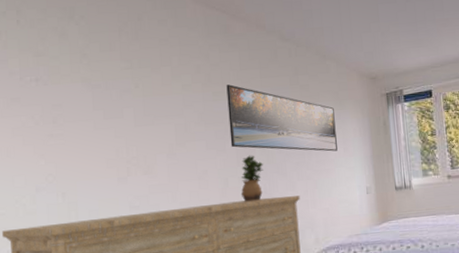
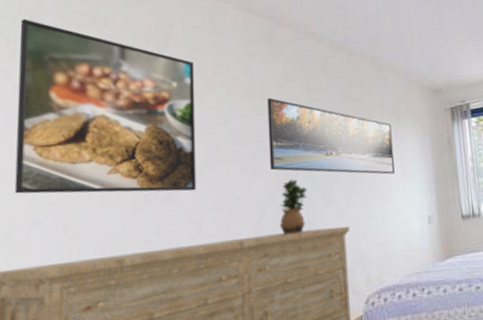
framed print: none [9,13,170,166] -> present [14,19,196,194]

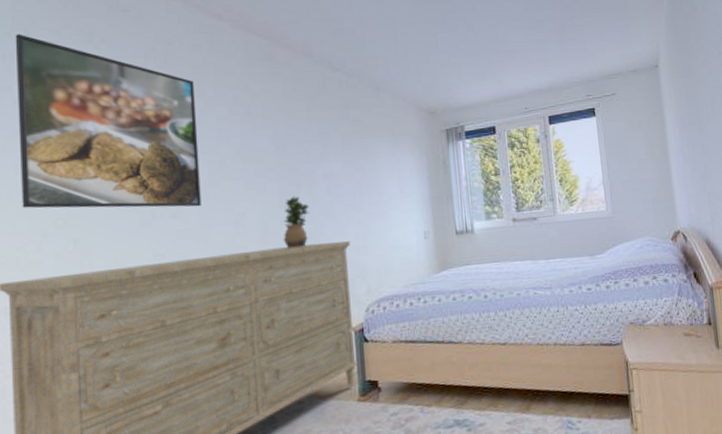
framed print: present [267,98,395,175] -> none [268,118,392,193]

